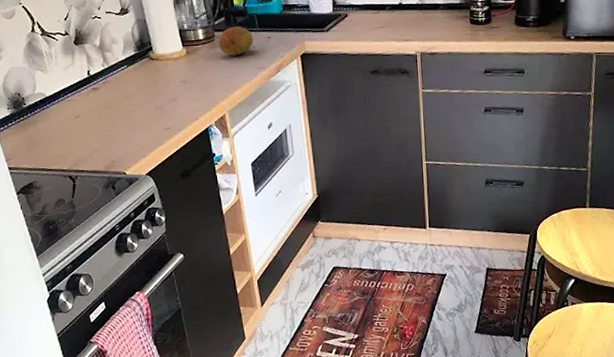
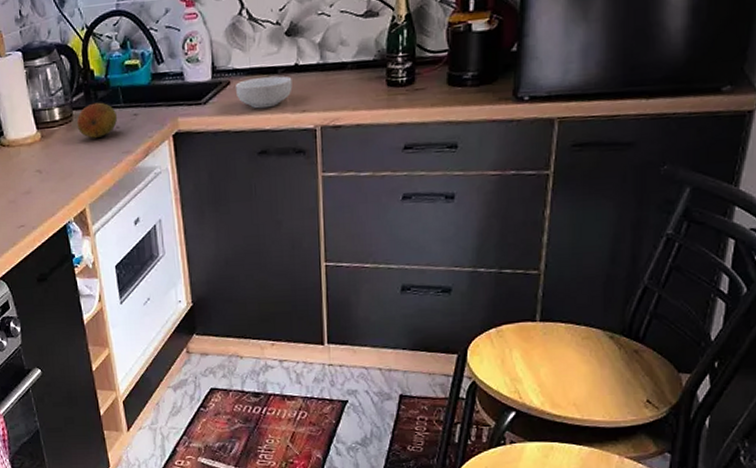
cereal bowl: none [351,12,398,37] -> present [235,76,293,109]

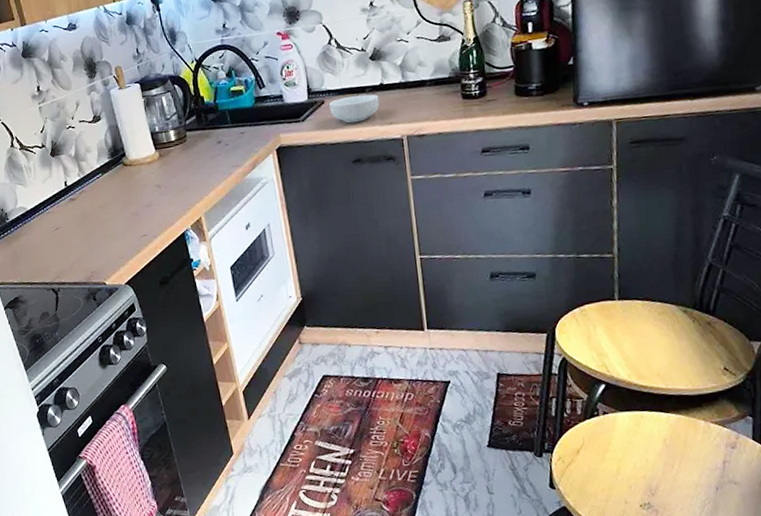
fruit: present [76,102,117,138] -> none [190,123,226,155]

